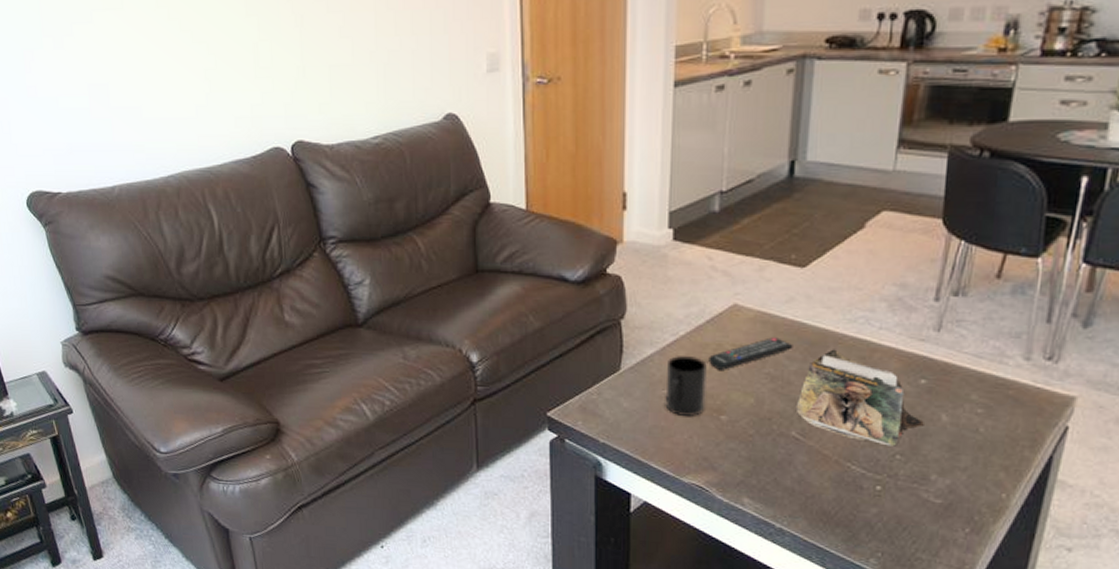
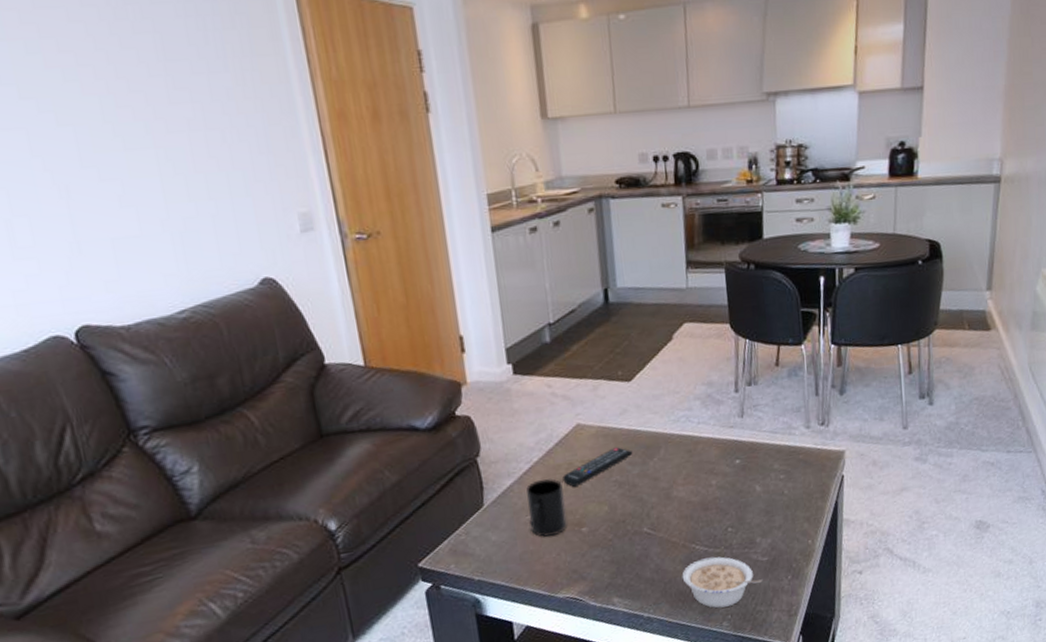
magazine: present [795,349,924,447] -> none [643,448,744,523]
legume: none [828,481,931,543] -> present [682,556,763,608]

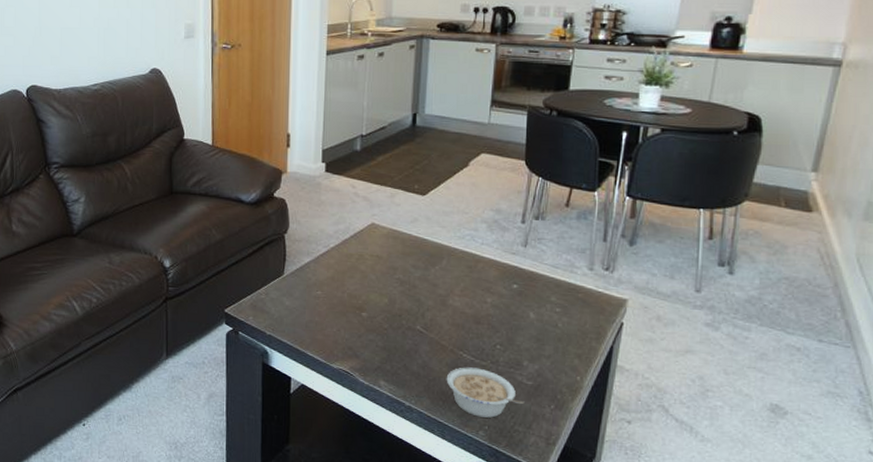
mug: present [526,479,567,537] -> none [318,264,352,313]
remote control: present [563,447,633,487] -> none [352,250,417,276]

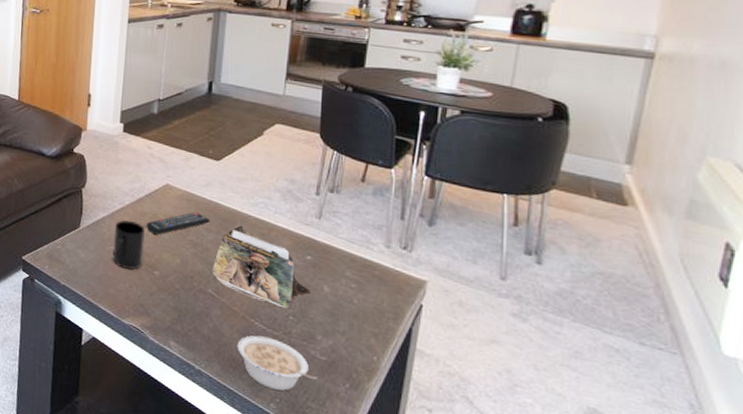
mug: none [318,264,352,313] -> present [112,220,146,270]
remote control: none [352,250,417,276] -> present [146,212,210,235]
magazine: none [420,260,517,338] -> present [212,225,311,309]

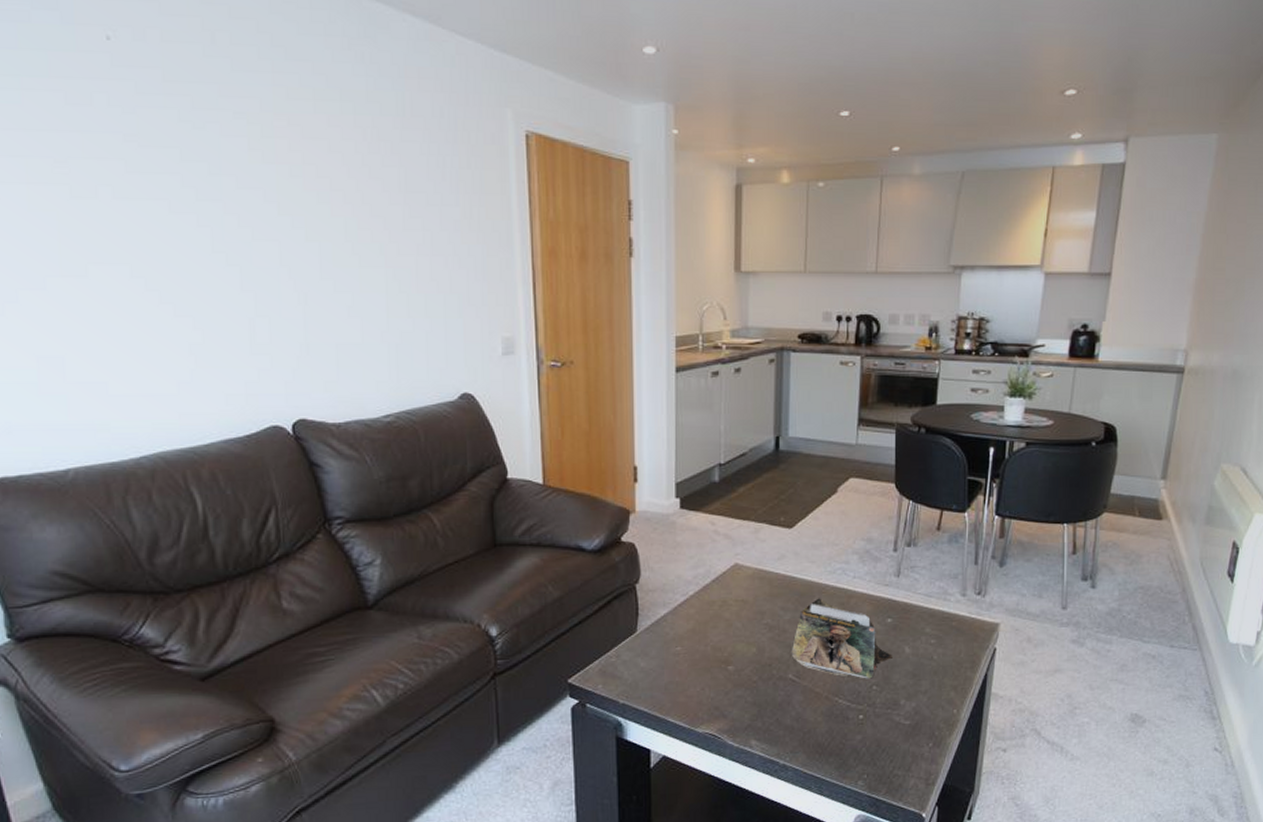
mug: present [112,220,146,270] -> none [678,614,716,670]
remote control: present [146,212,210,235] -> none [715,591,786,624]
legume: present [237,335,318,391] -> none [822,713,903,766]

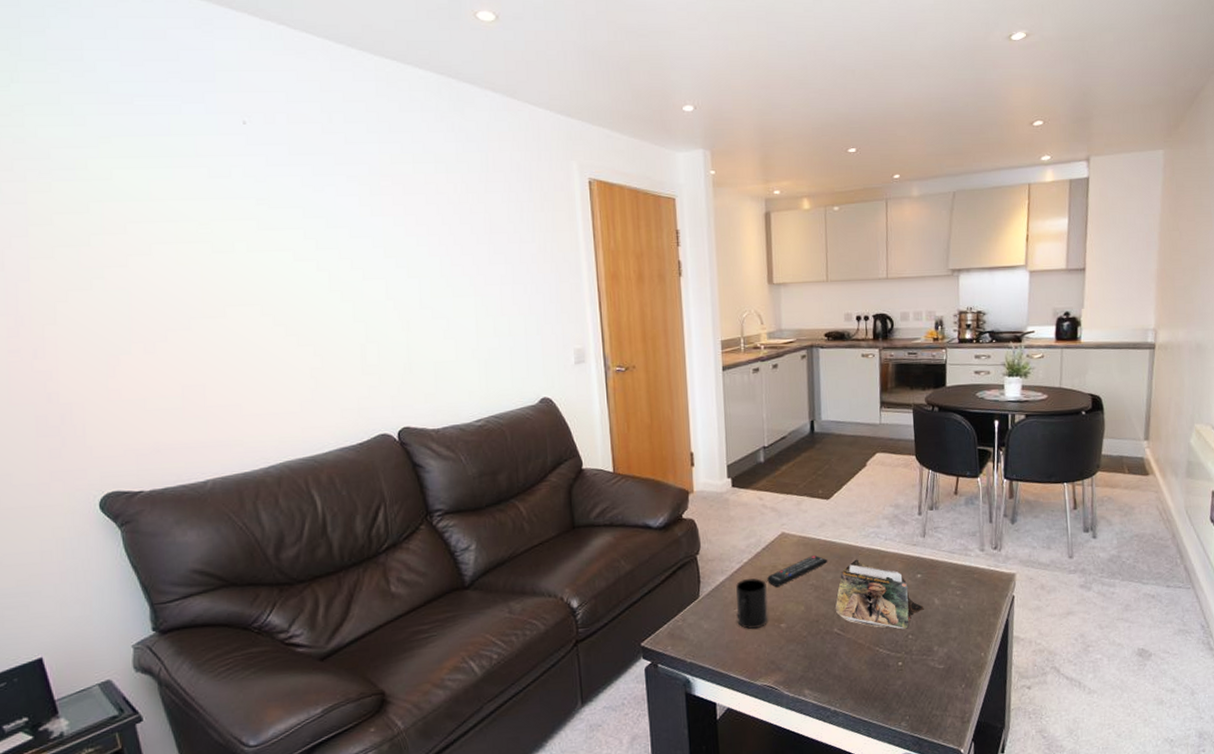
mug: none [678,614,716,670] -> present [735,578,769,629]
remote control: none [715,591,786,624] -> present [767,555,828,587]

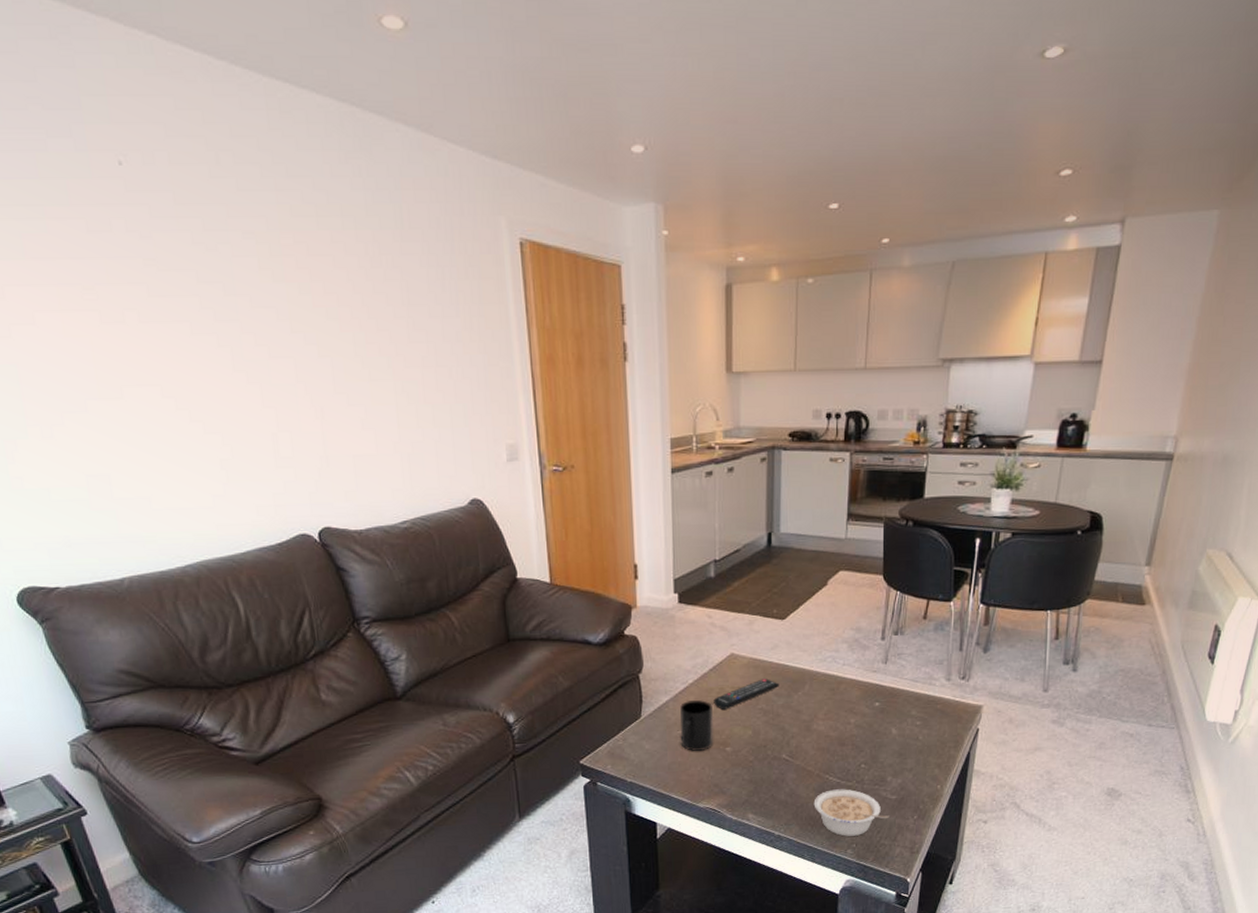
magazine: present [835,559,924,630] -> none [784,684,880,758]
legume: none [866,660,939,709] -> present [813,789,889,837]

